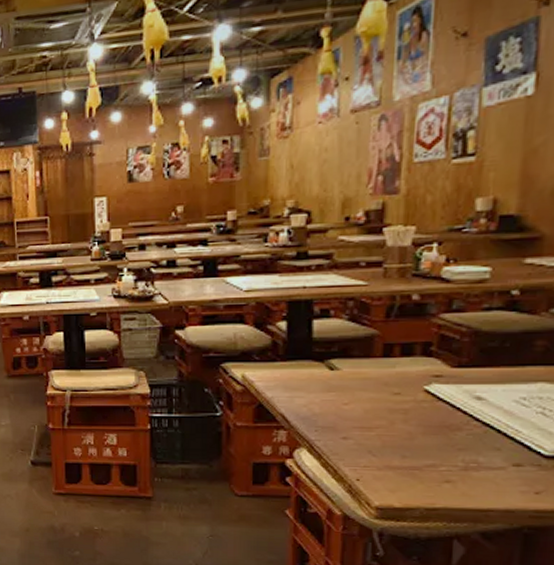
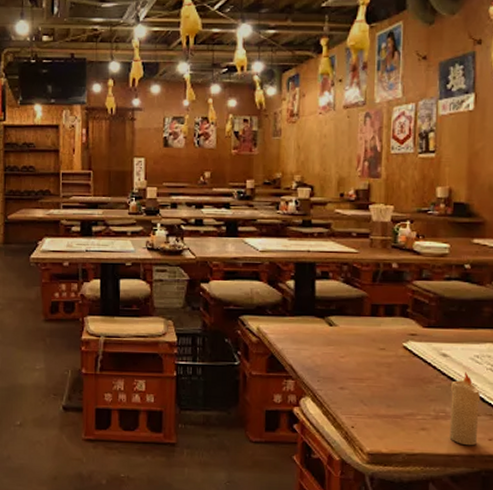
candle: none [482,417,527,500] -> present [449,372,481,446]

